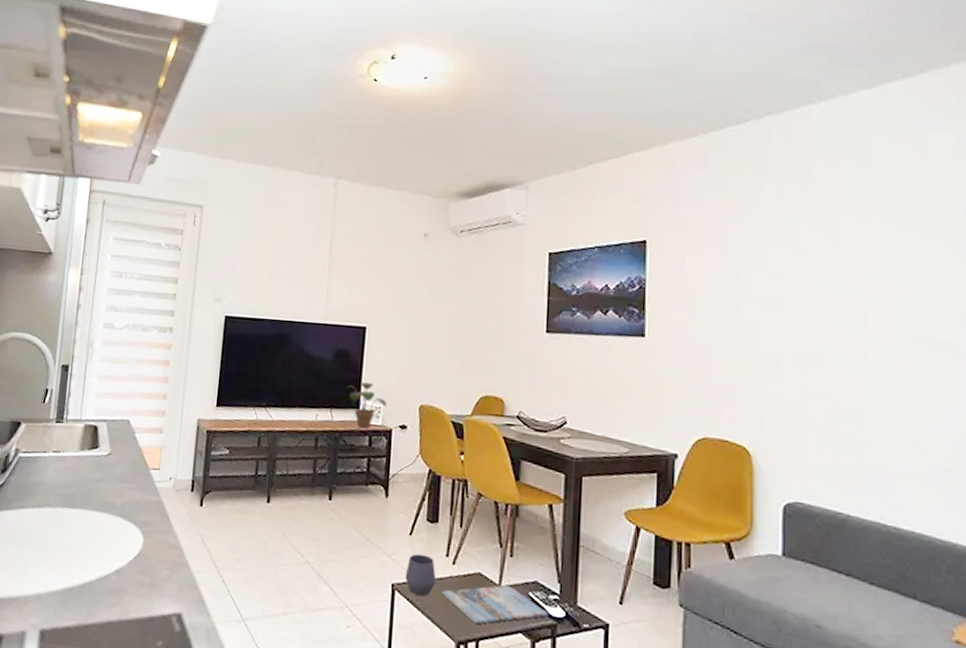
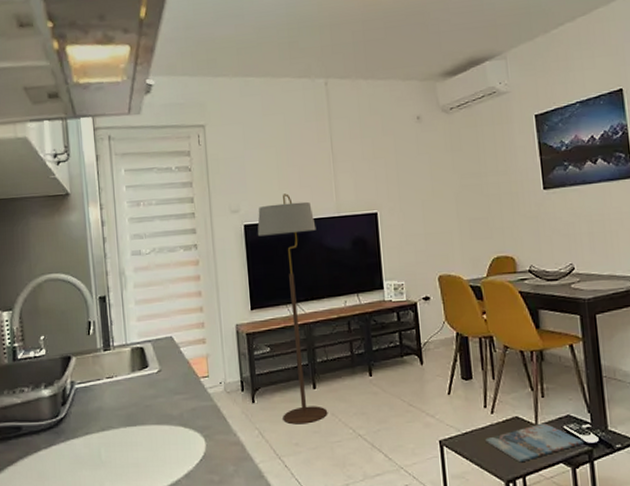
floor lamp: none [229,290,300,539] -> present [257,193,328,425]
potted plant: present [345,382,387,428] -> none [367,263,409,306]
cup: present [405,553,436,596] -> none [450,409,479,447]

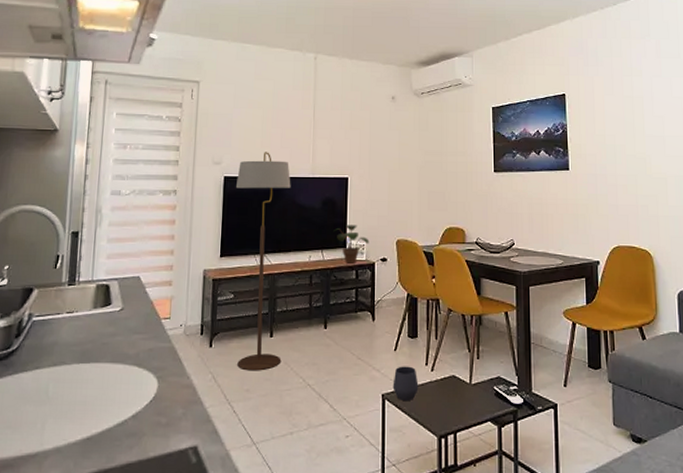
potted plant: none [367,263,409,306] -> present [333,225,369,264]
cup: none [450,409,479,447] -> present [392,366,419,402]
magazine: present [485,422,584,463] -> none [424,382,510,419]

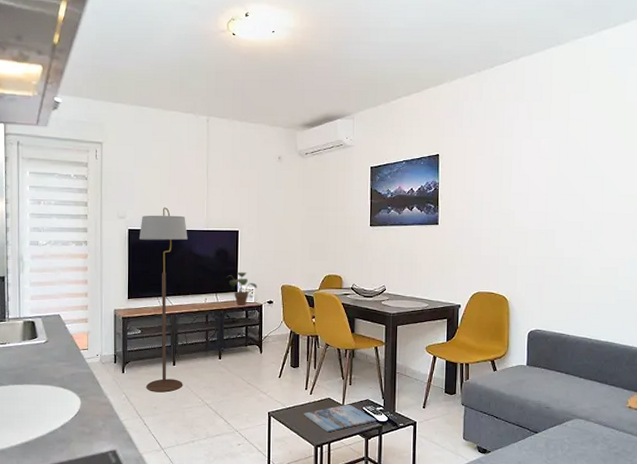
cup: present [392,366,419,402] -> none [277,390,299,418]
magazine: none [424,382,510,419] -> present [303,404,377,433]

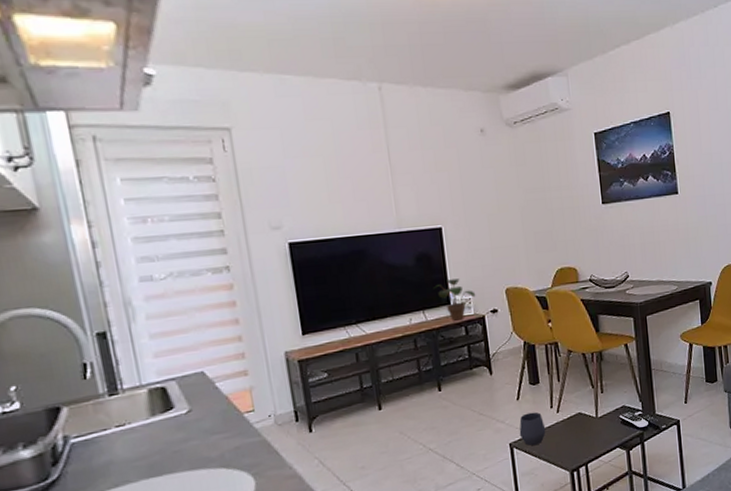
floor lamp: present [140,207,188,393] -> none [305,208,396,449]
cup: none [277,390,299,418] -> present [519,412,546,446]
magazine: present [303,404,377,433] -> none [552,415,636,453]

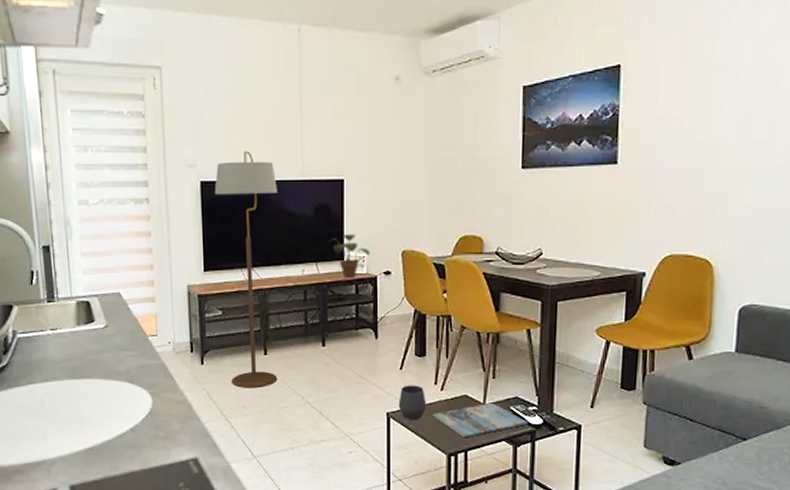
floor lamp: none [305,208,396,449] -> present [215,151,278,388]
magazine: none [552,415,636,453] -> present [432,402,528,438]

